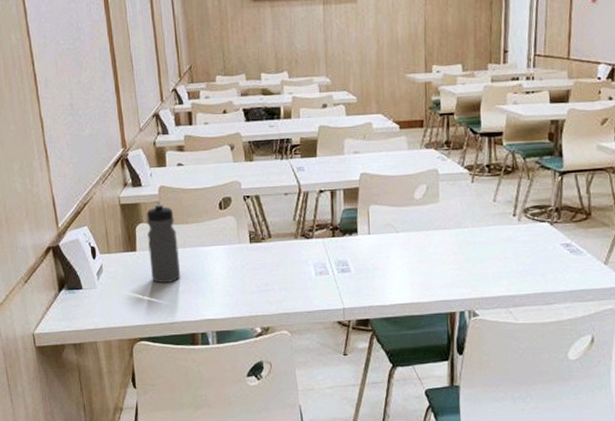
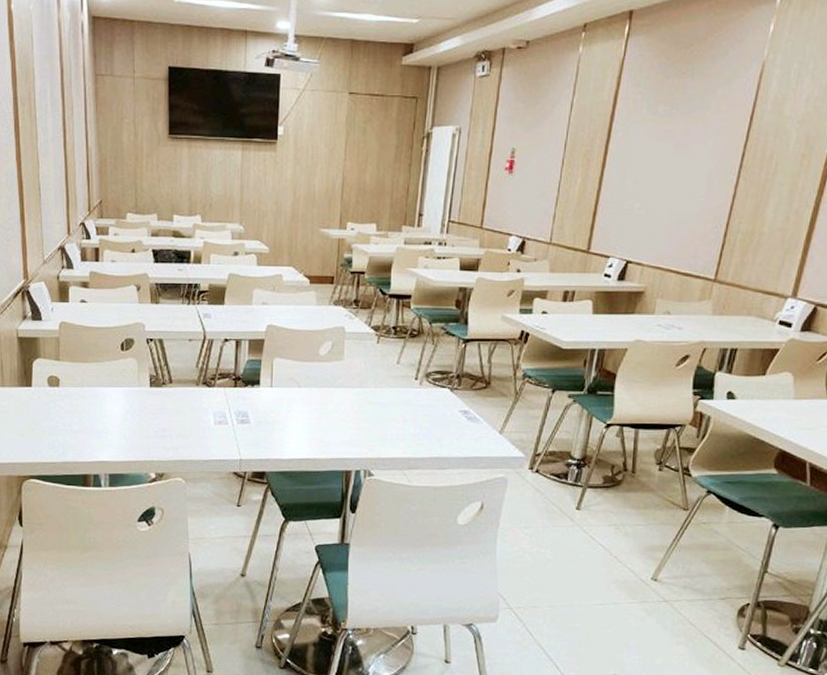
water bottle: present [146,203,181,284] -> none [44,339,77,422]

